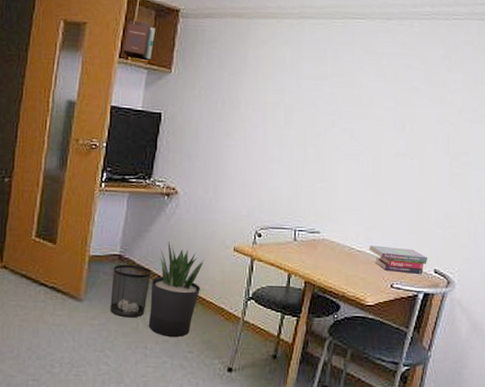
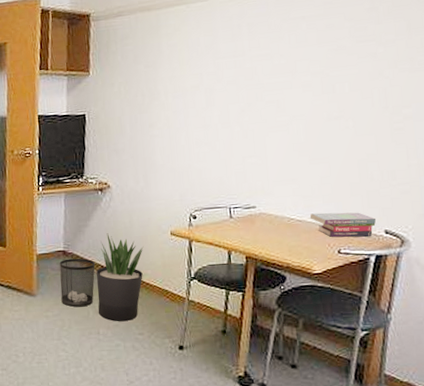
books: present [123,19,156,61] -> none [42,32,71,69]

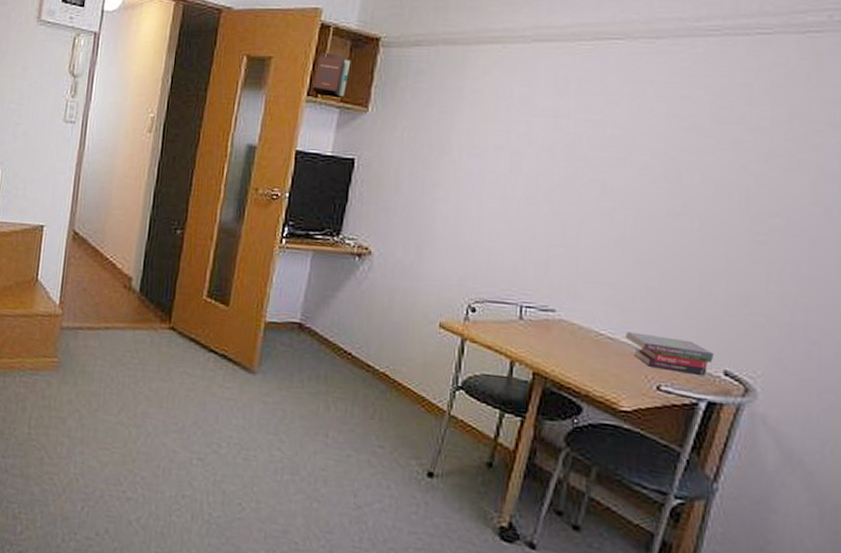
books: none [42,32,71,69] -> present [312,52,351,99]
waste bin: present [59,258,95,307] -> none [286,334,337,399]
planter: present [96,233,144,321] -> none [330,311,402,427]

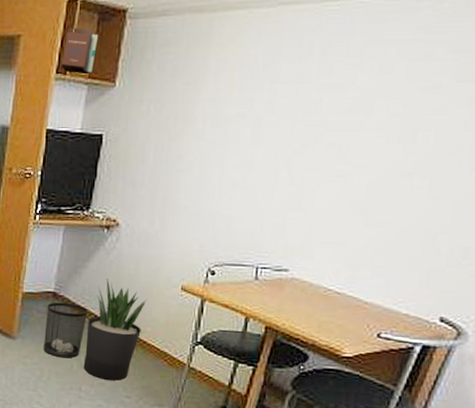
waste bin: none [286,334,337,399] -> present [43,302,88,359]
planter: none [330,311,402,427] -> present [83,278,147,381]
books: present [625,331,713,375] -> none [351,286,432,322]

